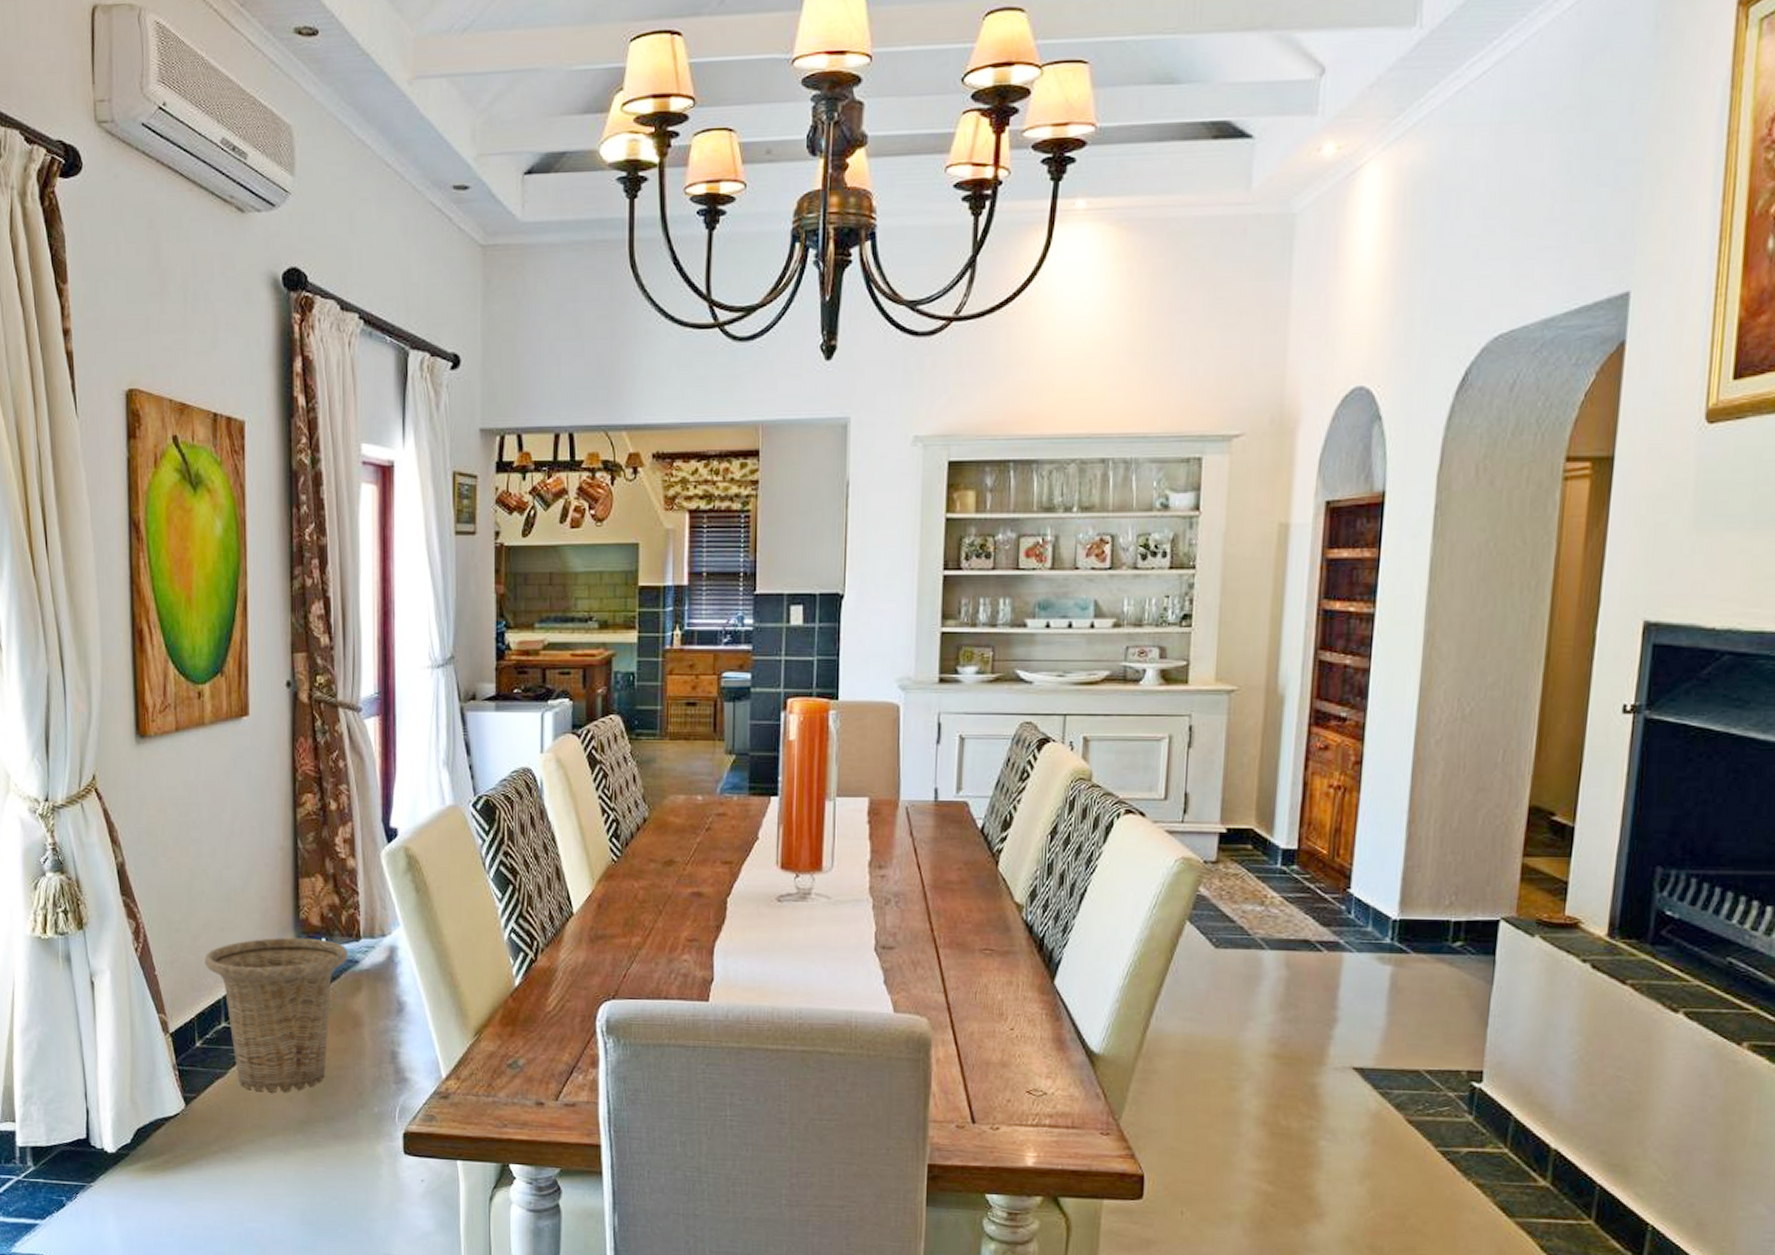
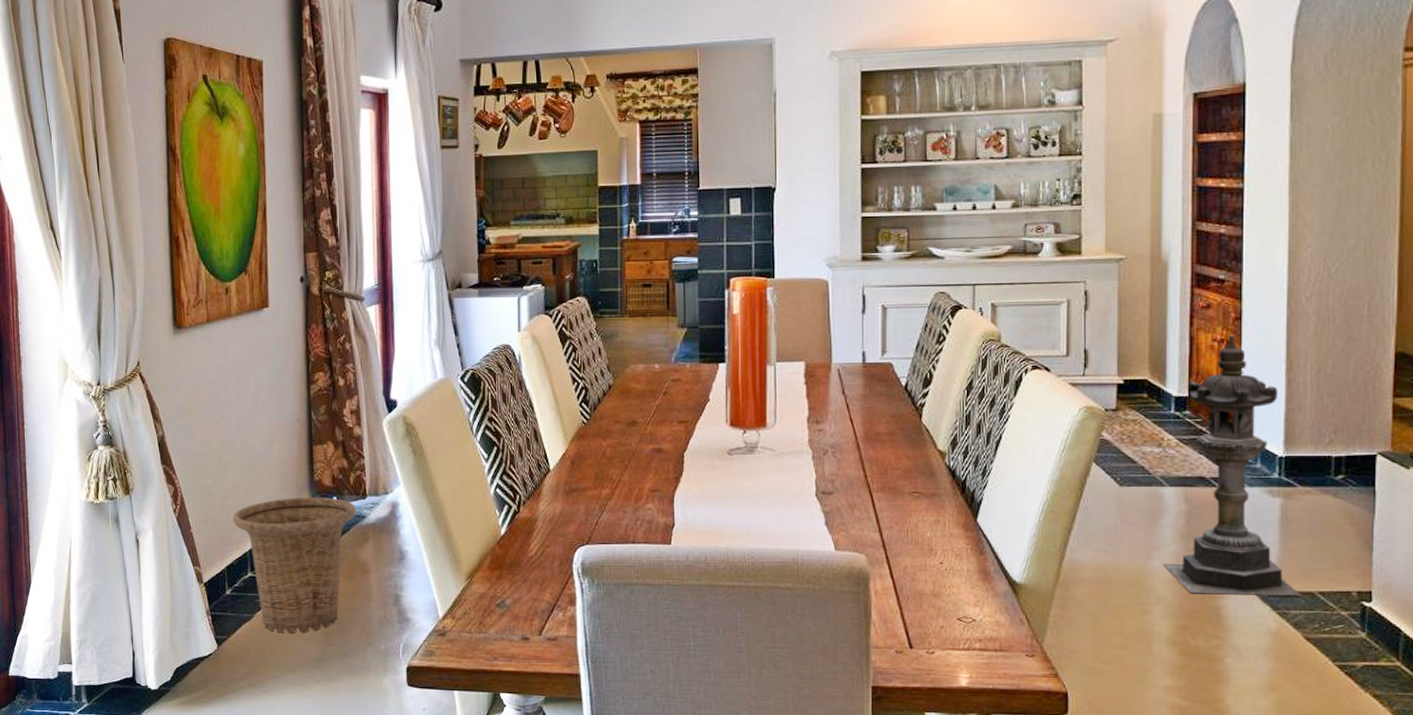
lantern: none [1257,780,1407,1074] -> present [1163,334,1302,596]

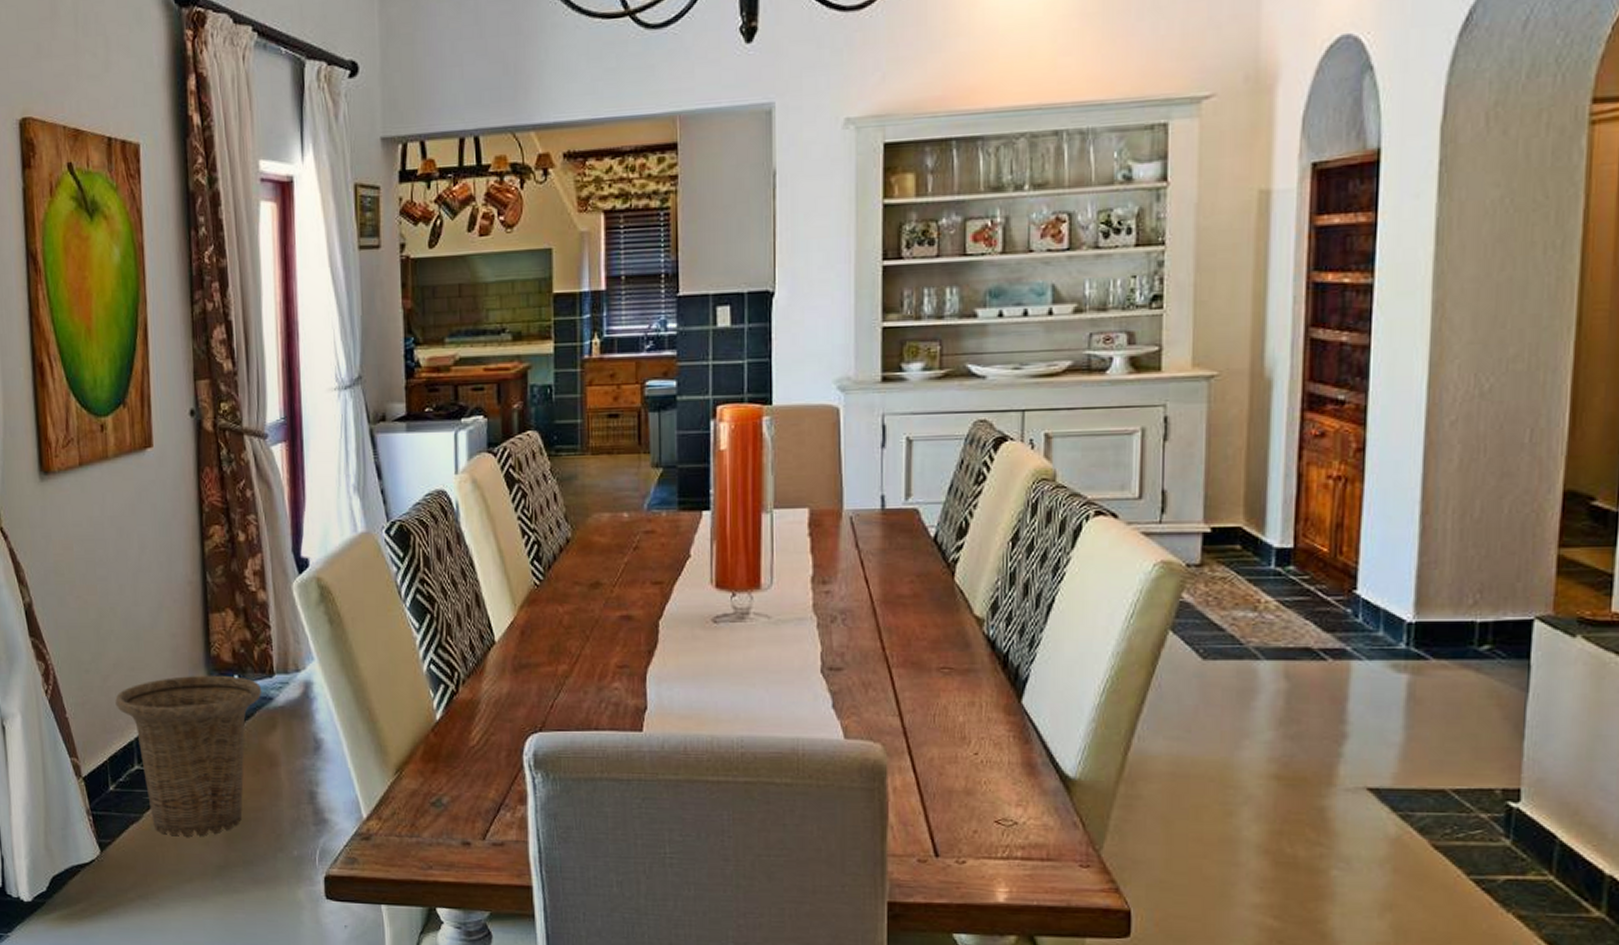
lantern: present [1163,334,1302,596] -> none [1254,470,1431,794]

